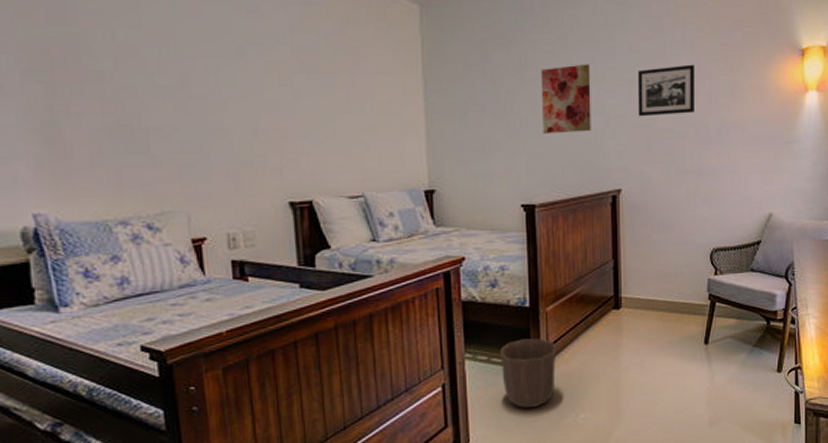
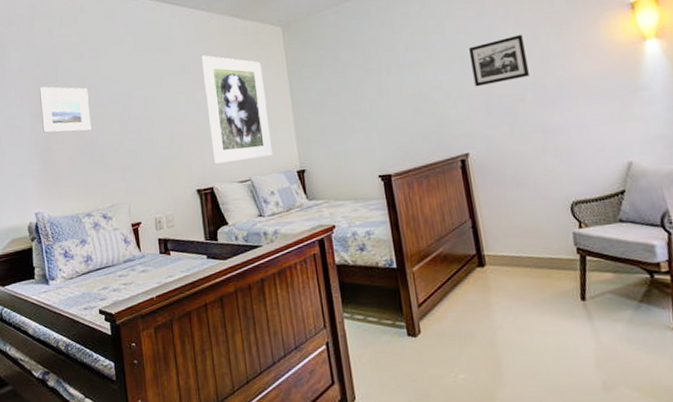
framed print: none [33,30,128,106] -> present [39,86,91,133]
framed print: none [304,24,396,172] -> present [201,55,273,164]
waste basket: present [500,338,557,408] -> none [374,297,431,367]
wall art: present [540,64,591,134] -> none [382,49,433,113]

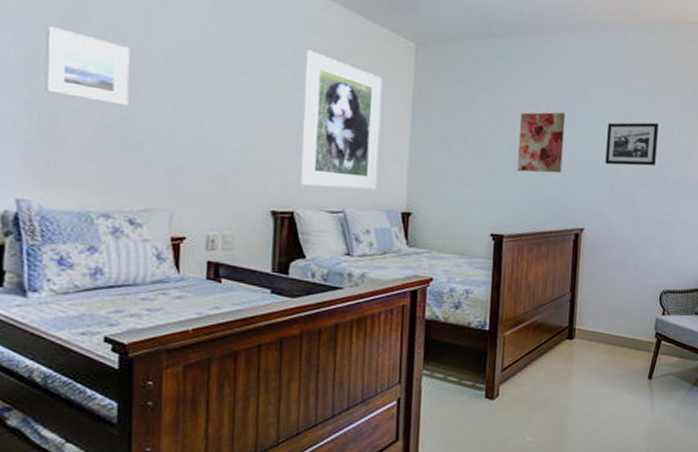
wall art: none [382,49,433,113] -> present [517,112,566,174]

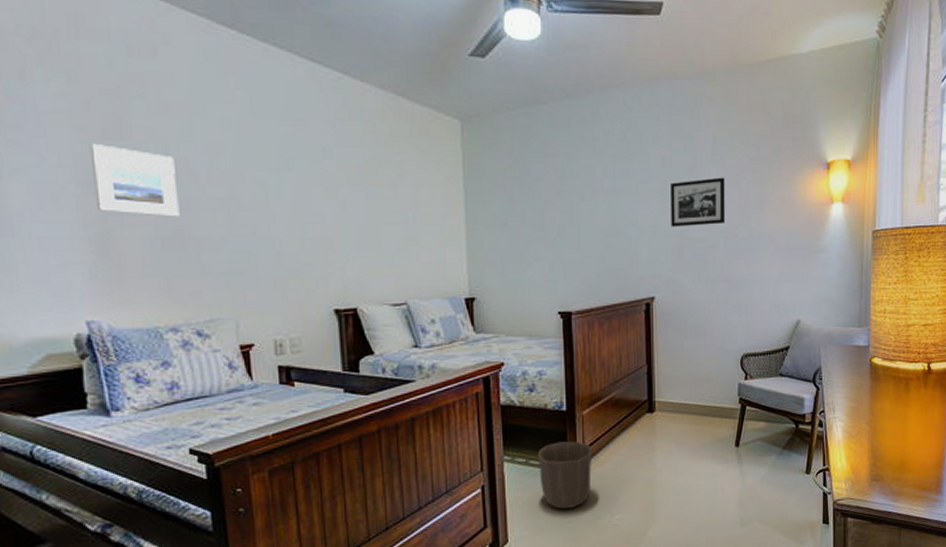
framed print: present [299,50,382,190] -> none [349,139,437,280]
waste basket: none [456,360,511,427] -> present [537,441,593,509]
wall art: present [517,112,566,174] -> none [577,177,626,244]

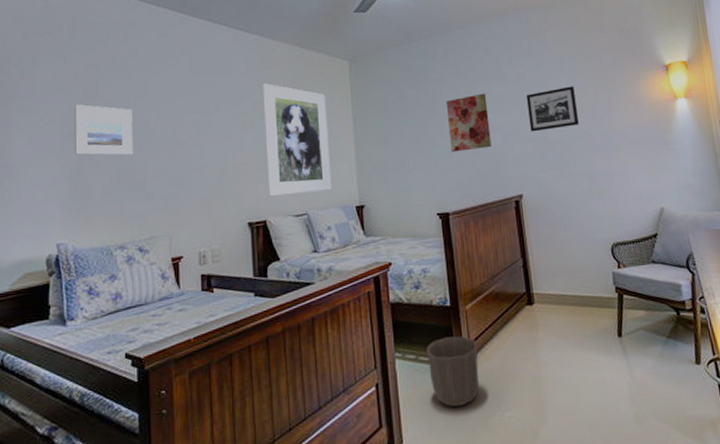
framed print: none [349,139,437,280] -> present [263,83,332,196]
wall art: none [577,177,626,244] -> present [446,93,492,152]

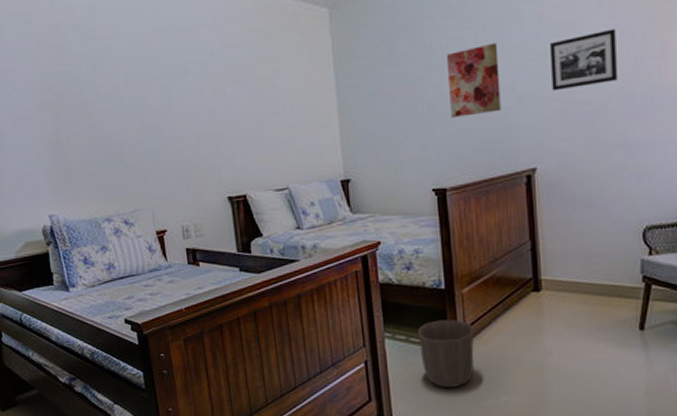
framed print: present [73,104,133,156] -> none [42,71,107,126]
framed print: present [263,83,332,196] -> none [232,40,314,169]

